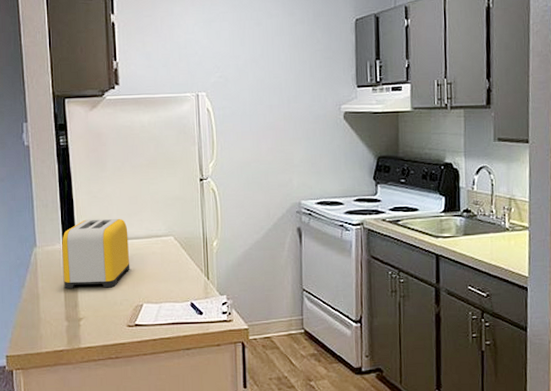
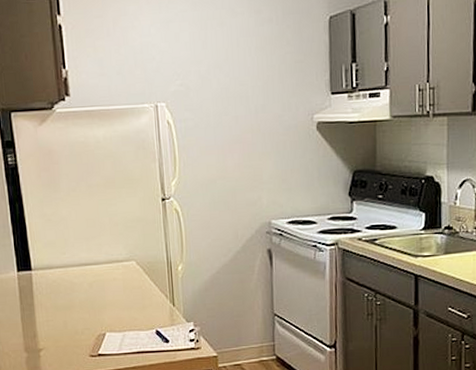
toaster: present [62,218,130,288] -> none [16,243,91,318]

